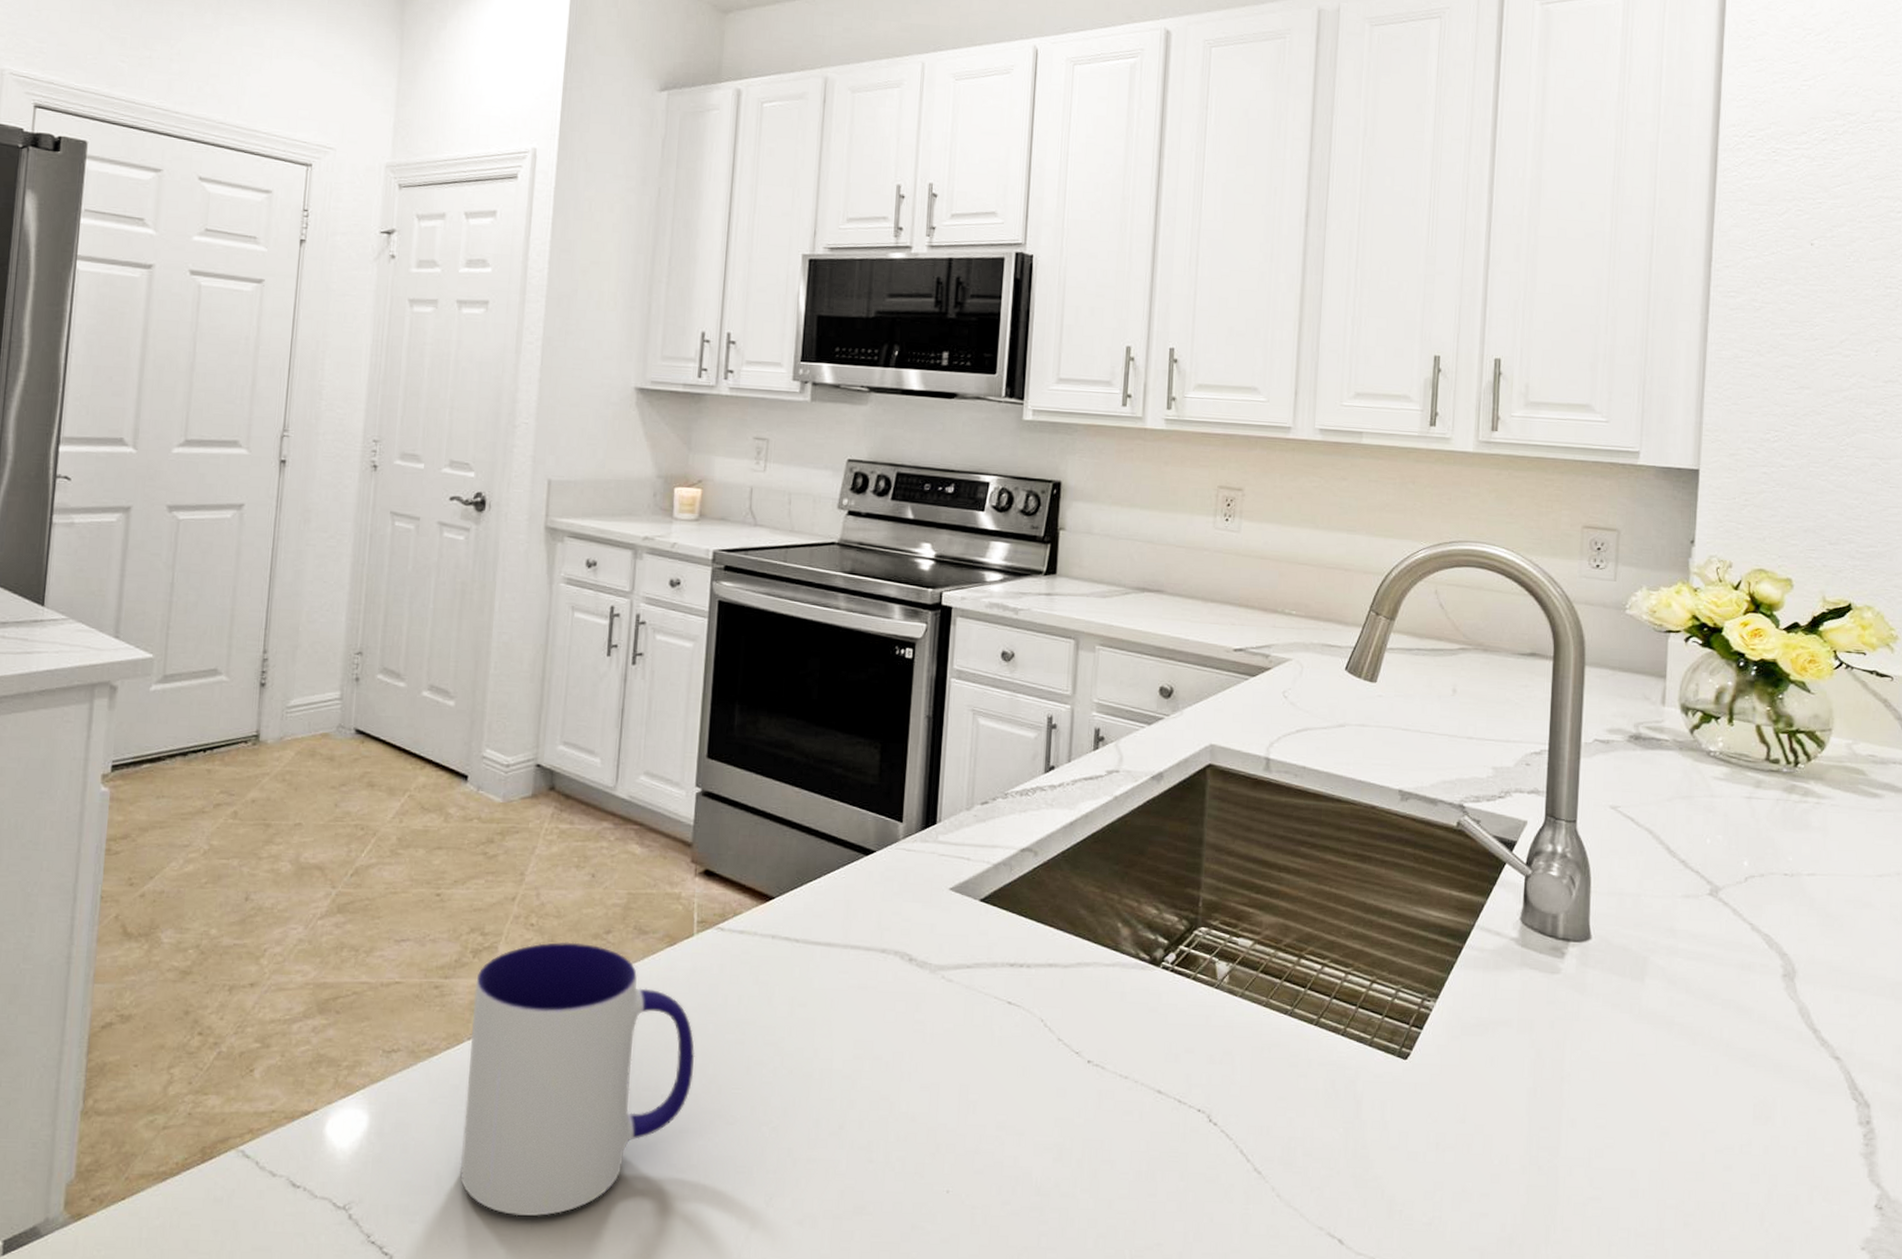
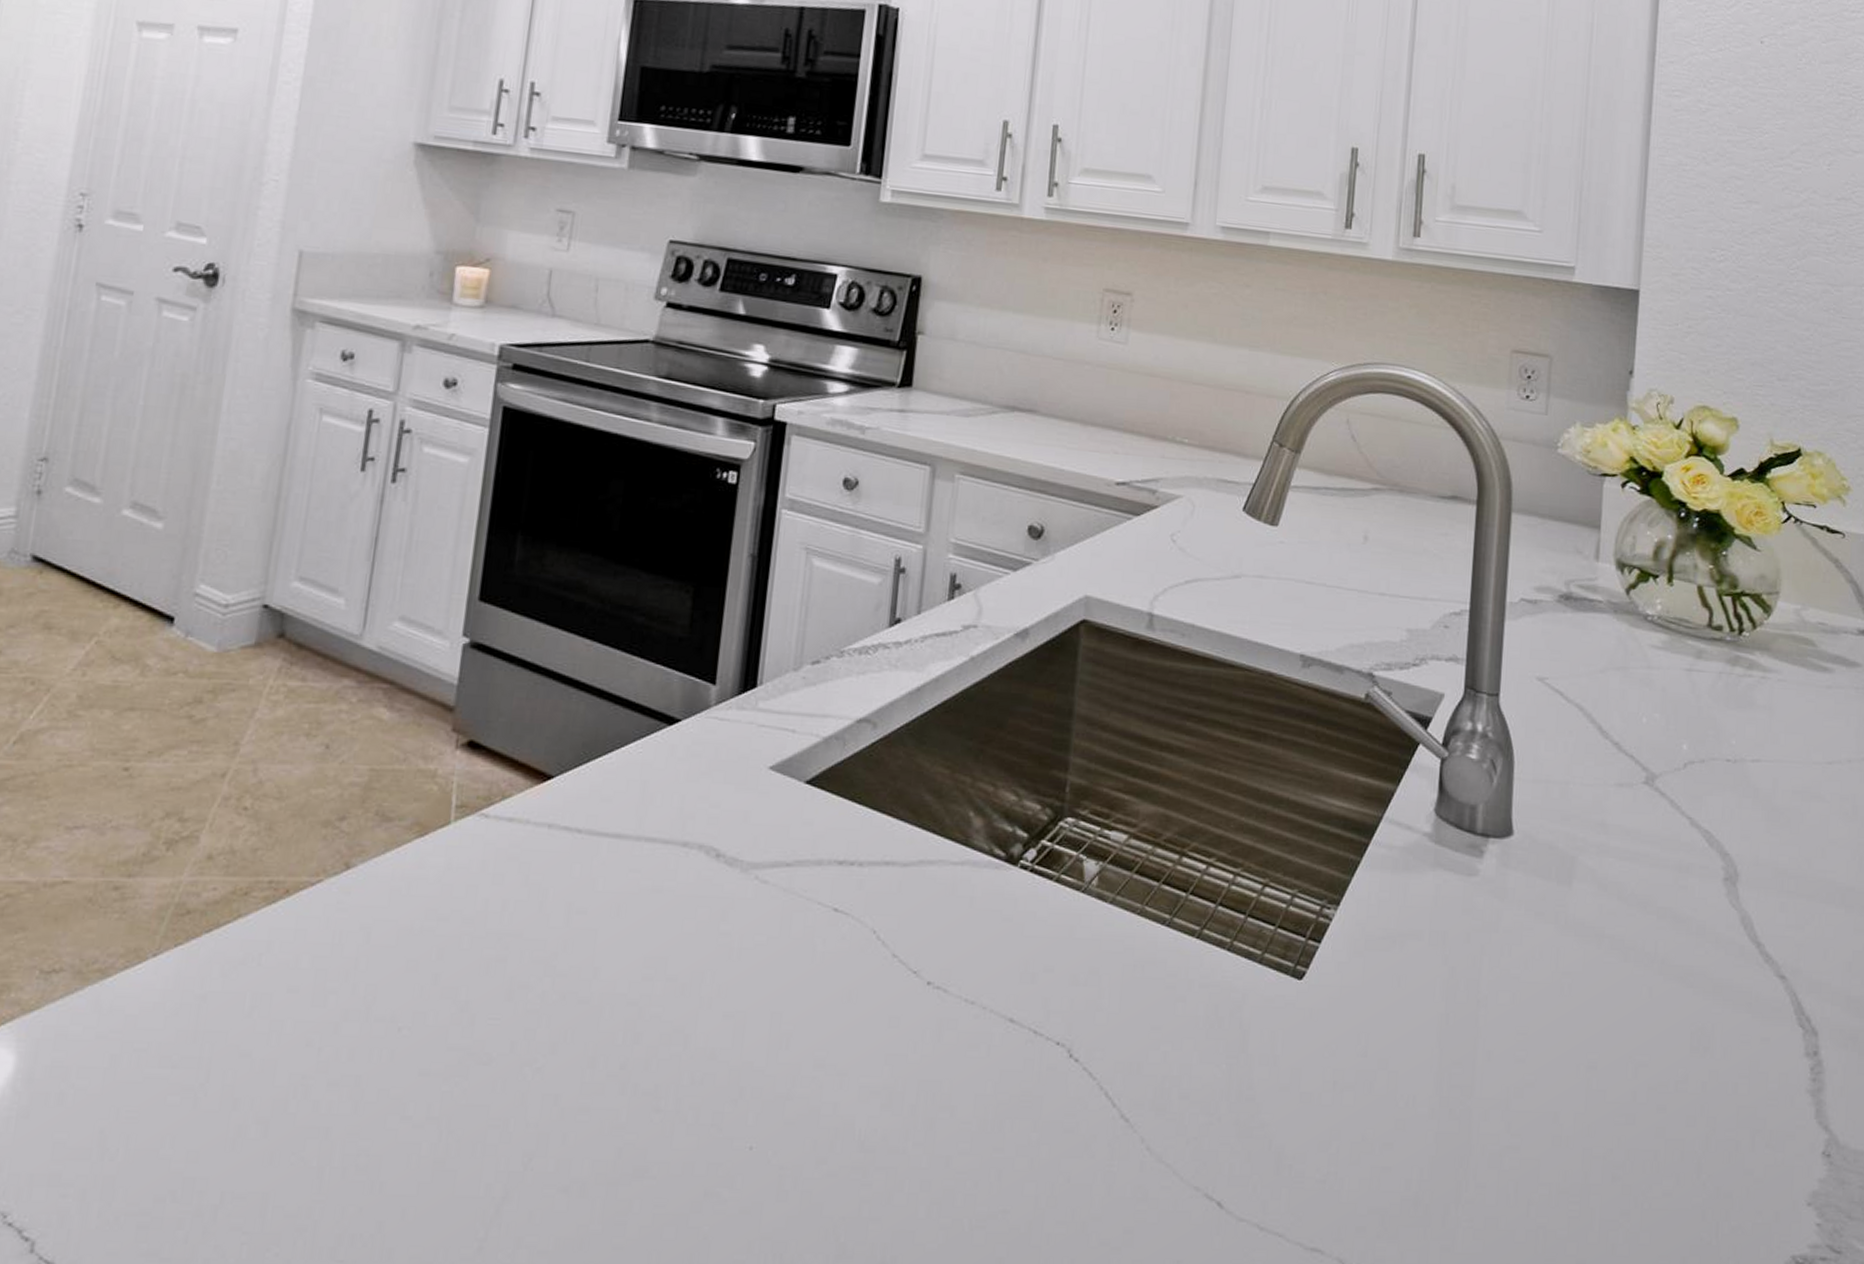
mug: present [459,942,695,1217] -> none [131,830,444,1187]

